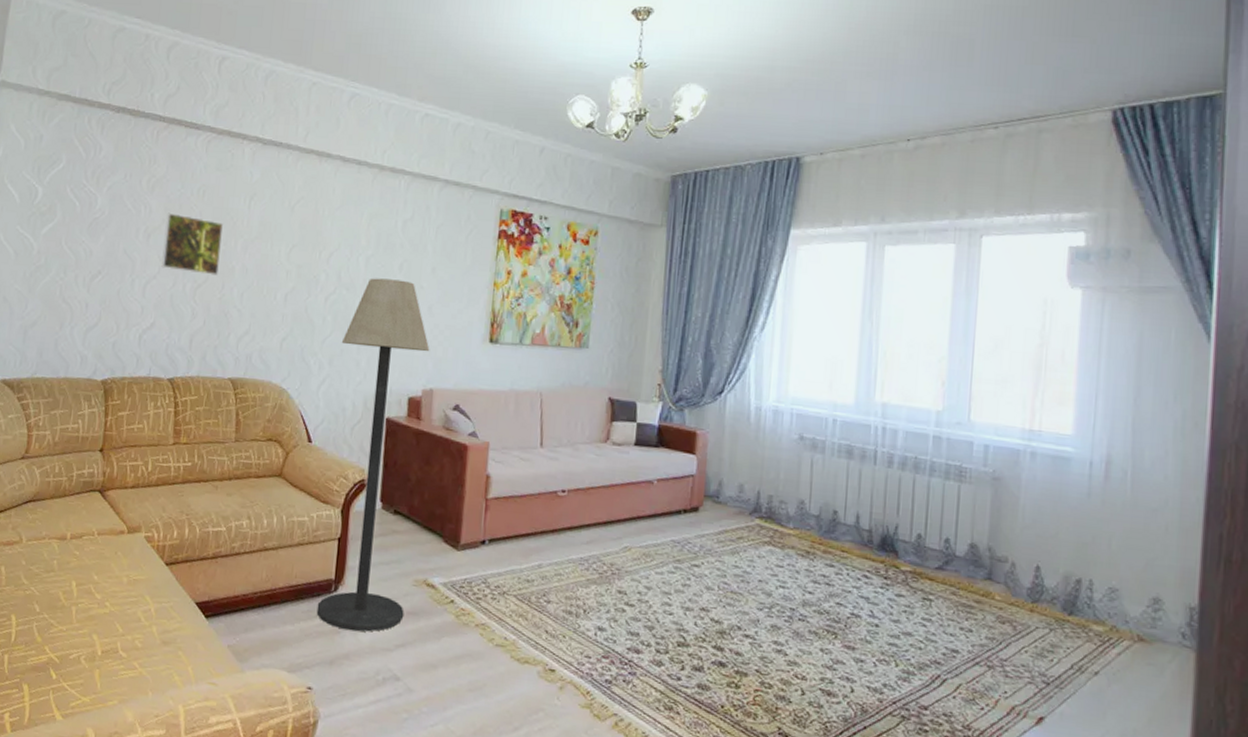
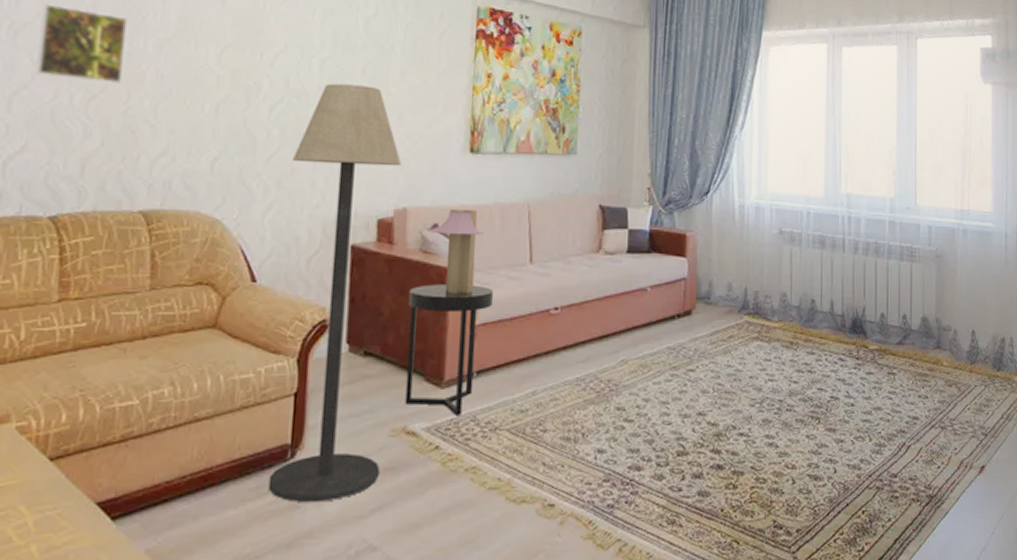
side table: none [426,458,506,576] -> present [405,284,493,415]
table lamp: none [450,392,499,469] -> present [427,208,483,294]

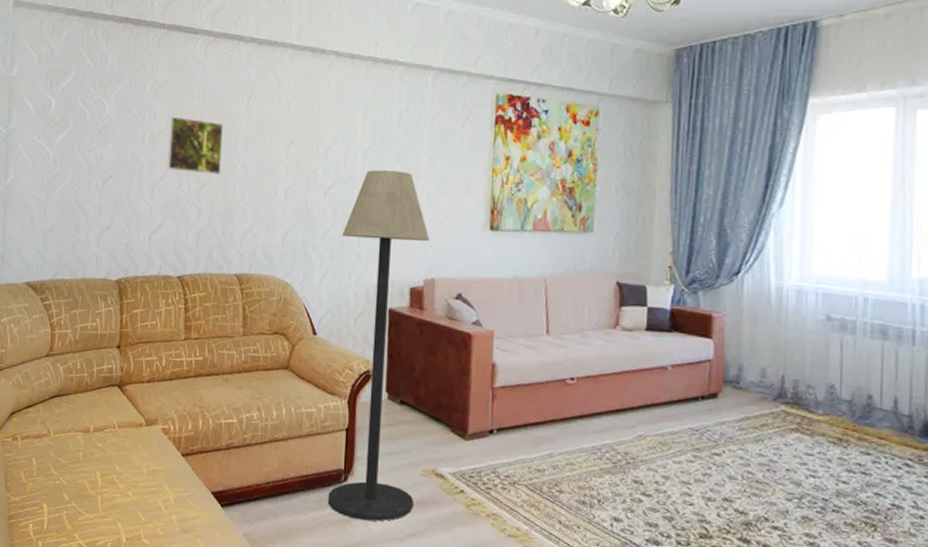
side table: present [405,284,493,415] -> none [434,347,511,466]
table lamp: present [427,208,483,294] -> none [452,280,503,358]

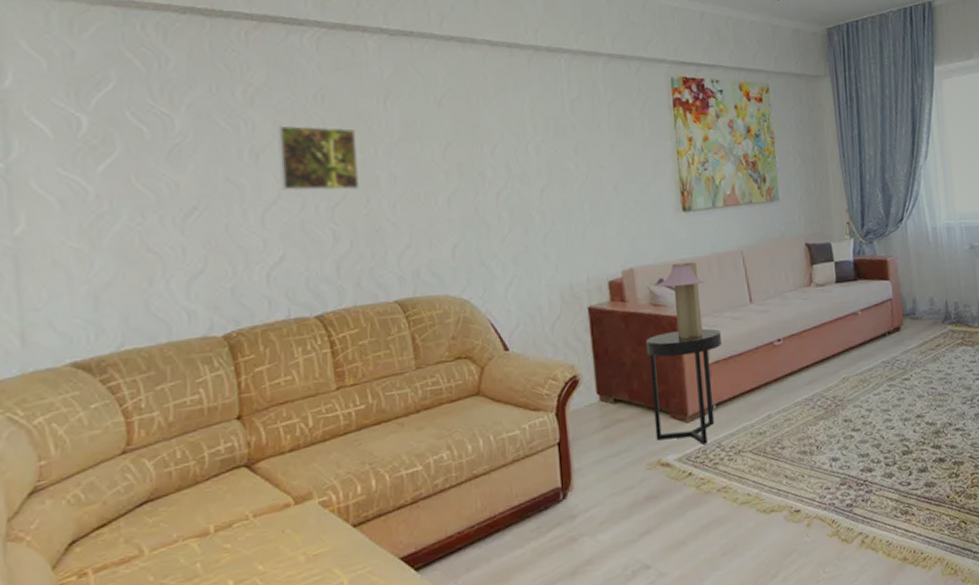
floor lamp: present [327,170,430,522] -> none [523,162,643,536]
side table: none [434,347,511,466] -> present [645,328,721,444]
table lamp: none [452,280,503,358] -> present [654,261,705,339]

